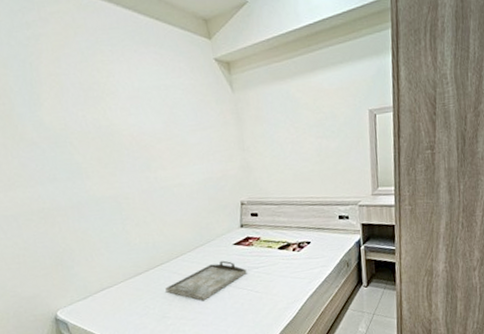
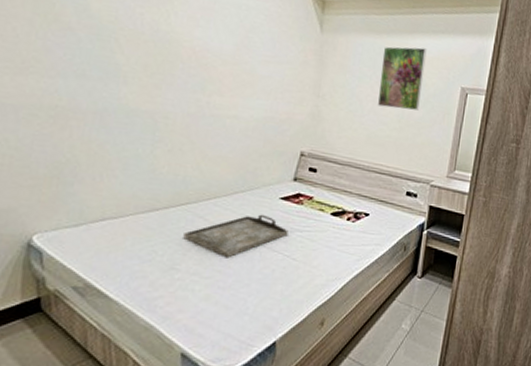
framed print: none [290,82,334,146] -> present [377,46,427,110]

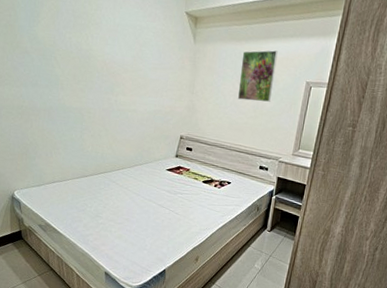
serving tray: present [183,214,289,258] -> none [103,181,173,211]

